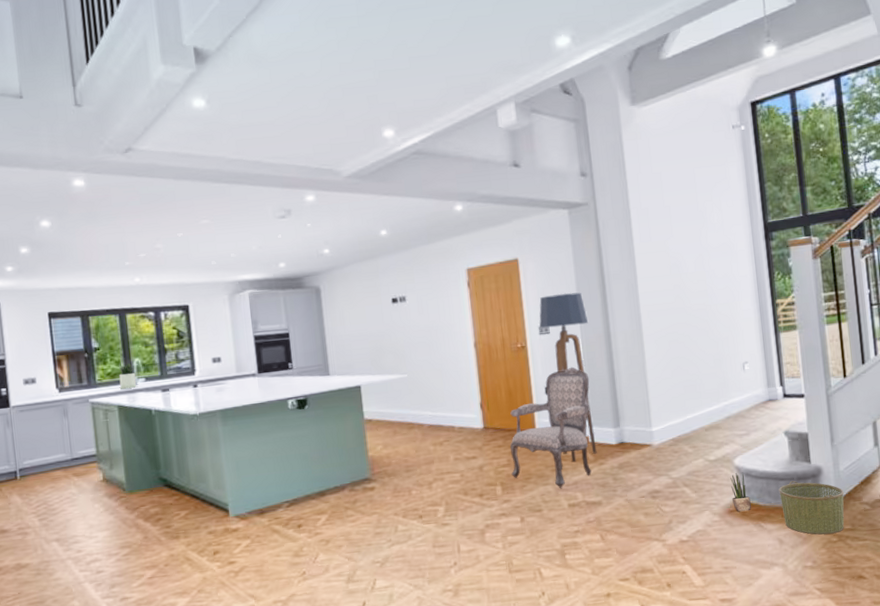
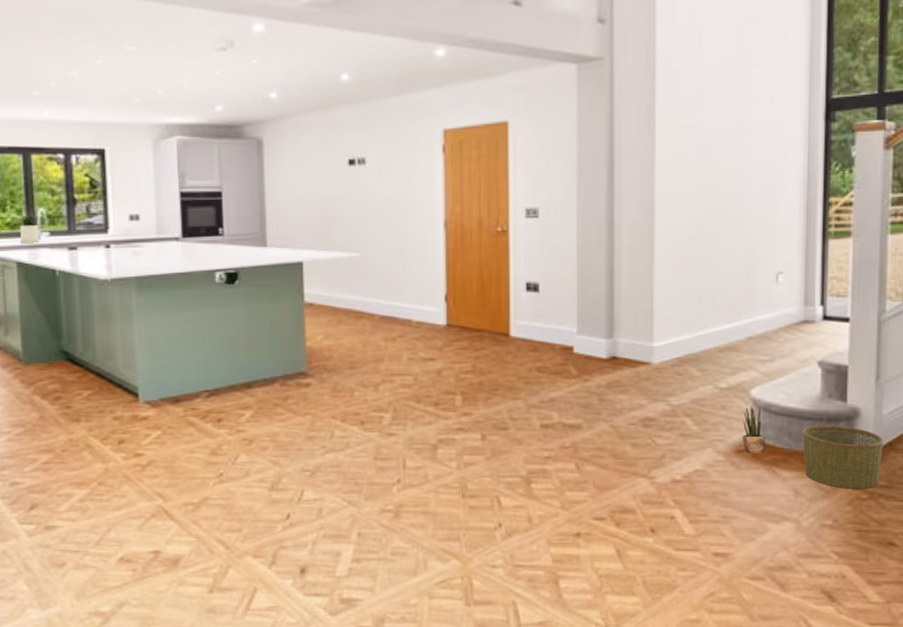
armchair: present [509,367,592,488] -> none [475,260,582,405]
floor lamp: present [539,292,597,462] -> none [527,169,587,375]

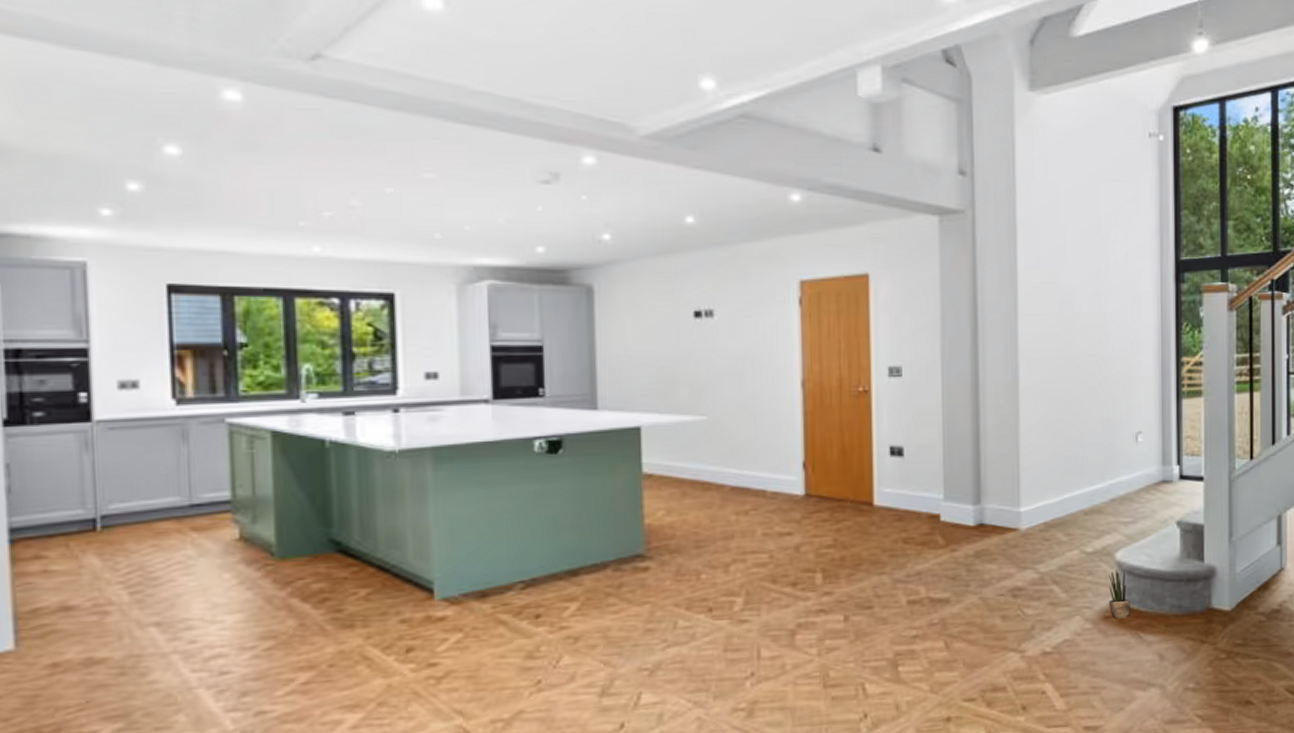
planter: present [19,212,40,244] -> none [275,369,305,408]
basket: present [802,421,883,489] -> none [1164,582,1238,650]

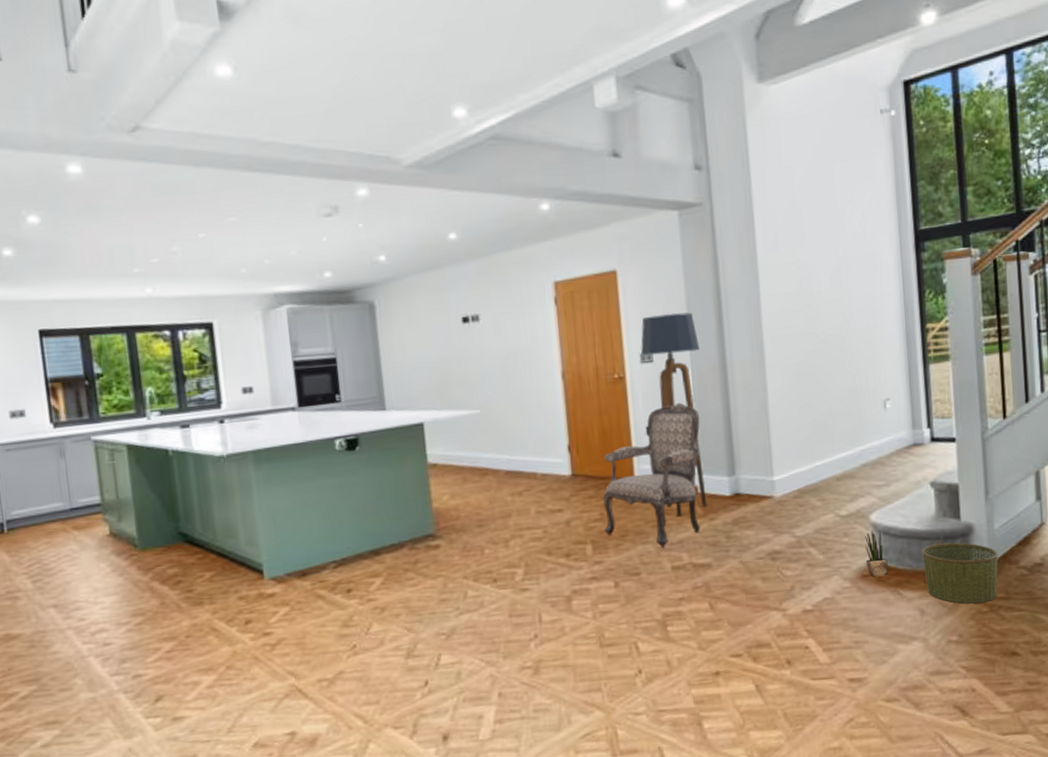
armchair: none [837,422,948,579] -> present [602,402,700,548]
floor lamp: none [890,326,951,546] -> present [641,312,707,517]
basket: none [1164,582,1238,650] -> present [921,540,998,604]

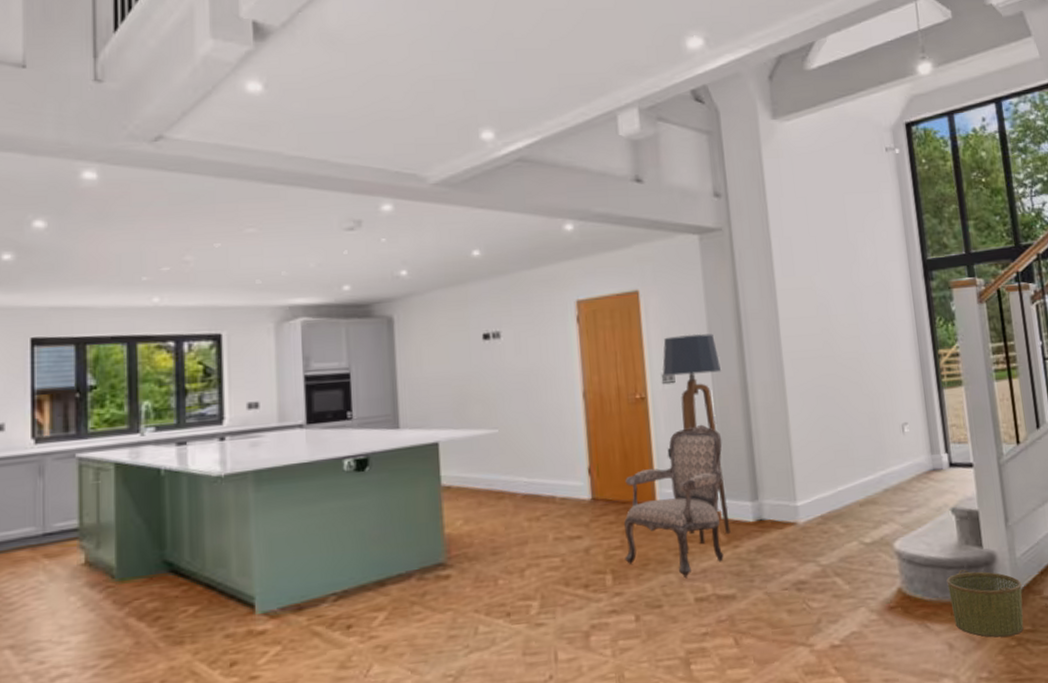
potted plant: present [865,531,889,577] -> none [890,559,915,609]

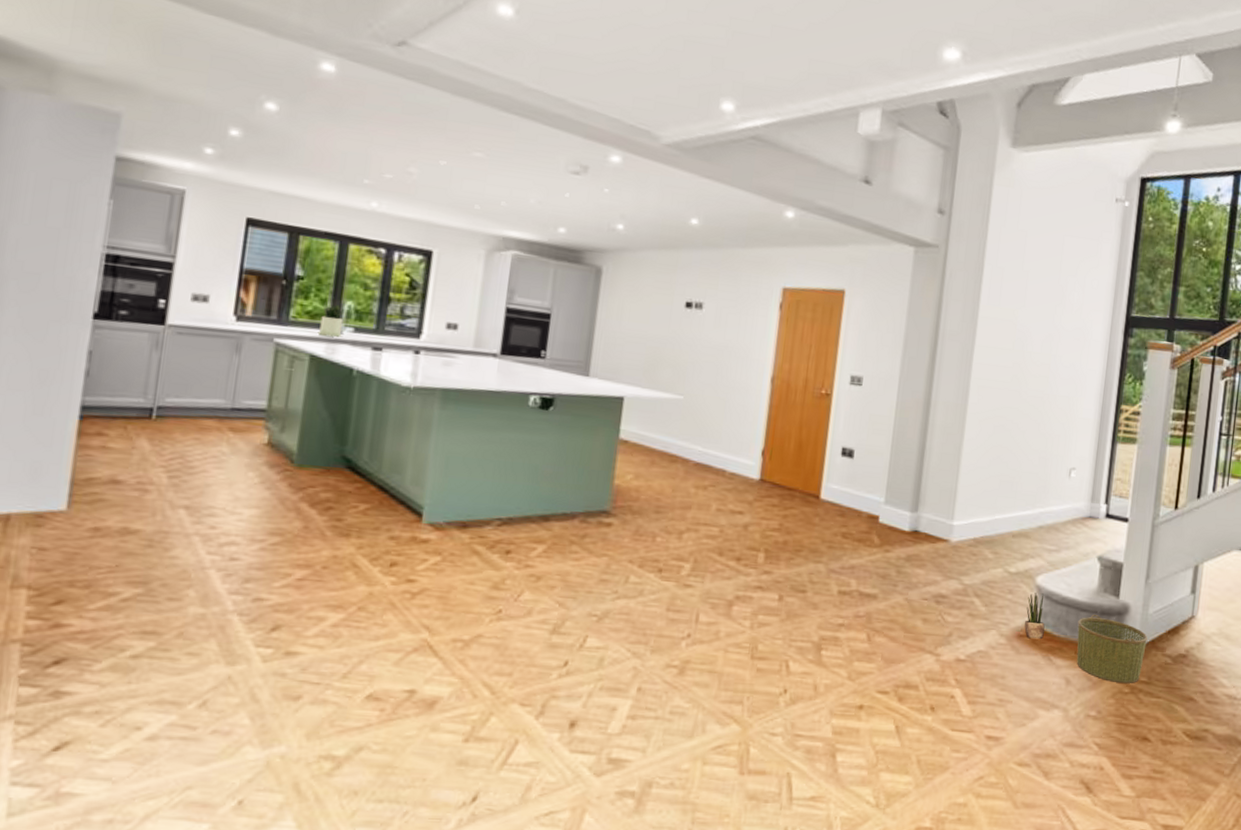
planter: none [119,406,144,442] -> present [317,304,344,338]
armchair: present [623,424,724,578] -> none [780,430,896,570]
floor lamp: present [662,334,731,544] -> none [845,340,909,542]
potted plant: none [890,559,915,609] -> present [1024,593,1045,640]

